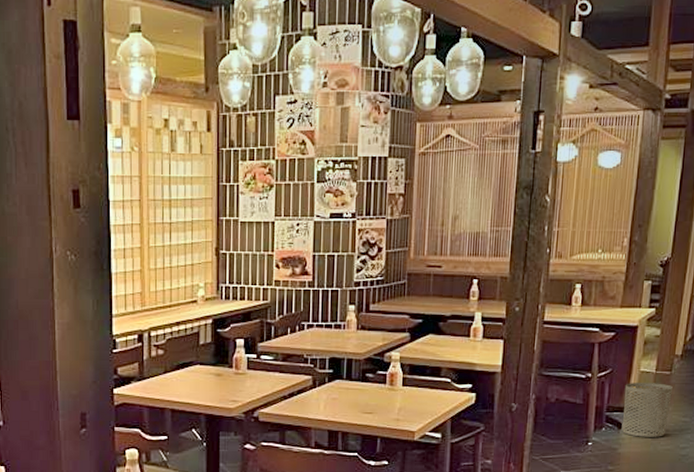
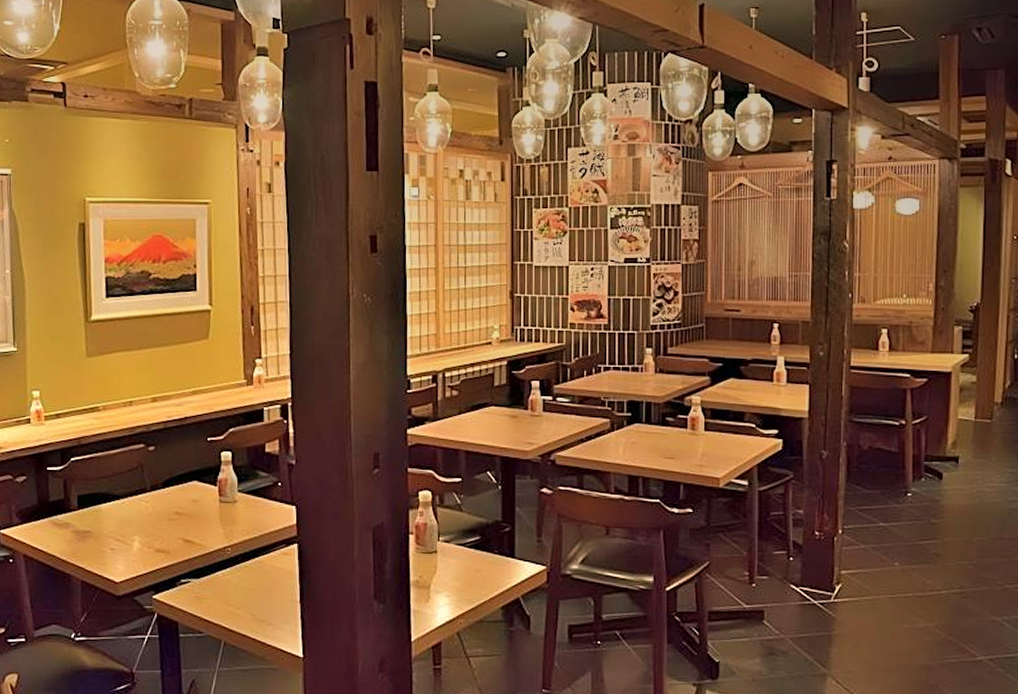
waste bin: present [622,383,673,437] -> none [942,431,995,489]

